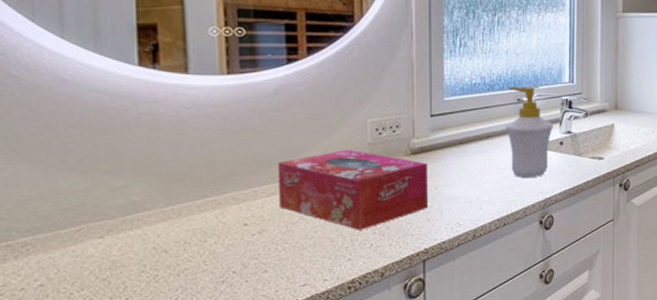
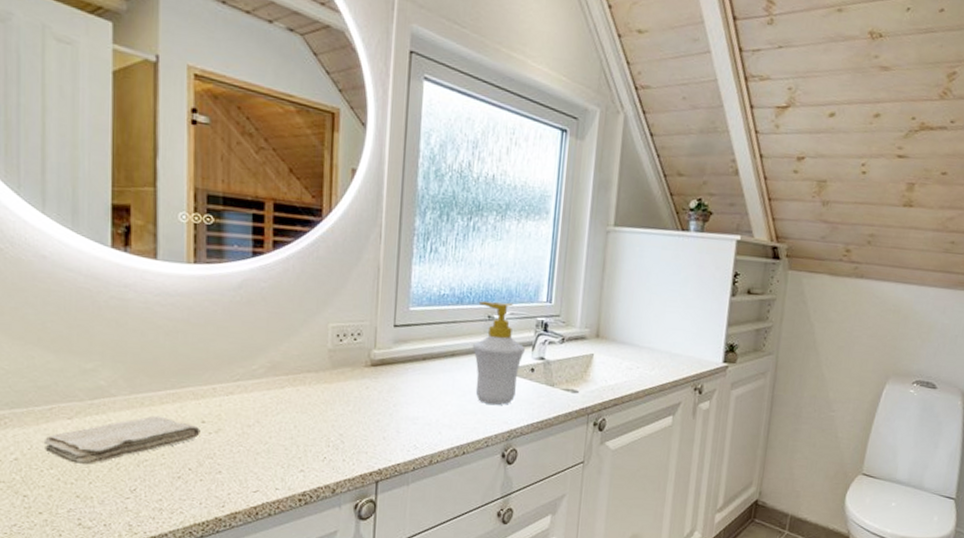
washcloth: none [72,224,243,282] -> present [43,415,201,465]
tissue box: present [277,149,429,230] -> none [236,353,387,441]

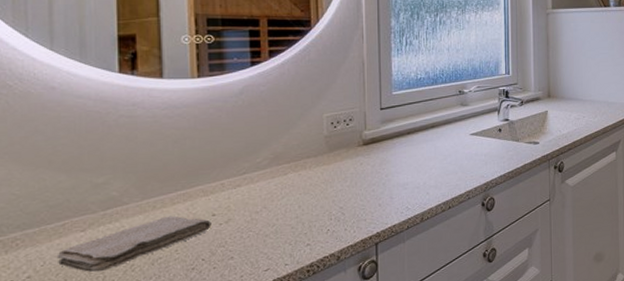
soap bottle: present [473,301,525,406] -> none [449,78,492,164]

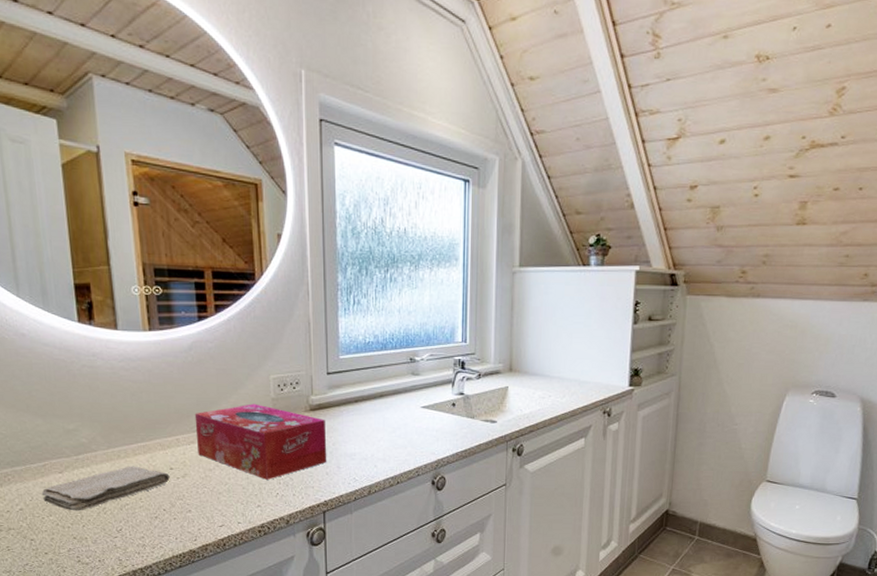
tissue box: none [242,142,380,217] -> present [194,404,327,480]

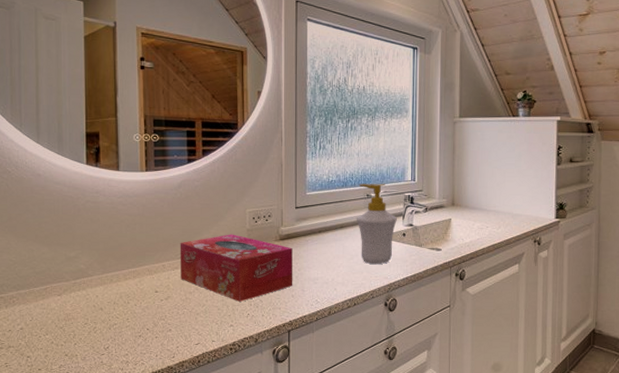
washcloth: present [41,466,170,511] -> none [41,289,155,331]
soap bottle: none [399,345,445,439] -> present [357,183,397,265]

